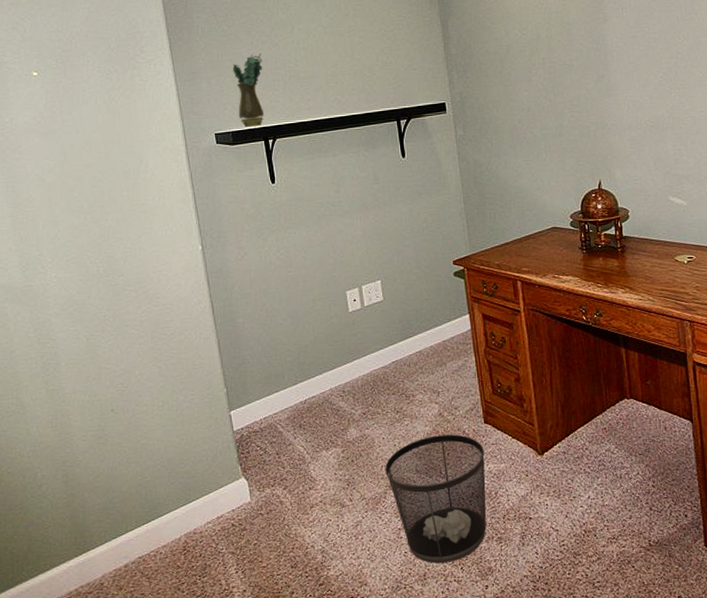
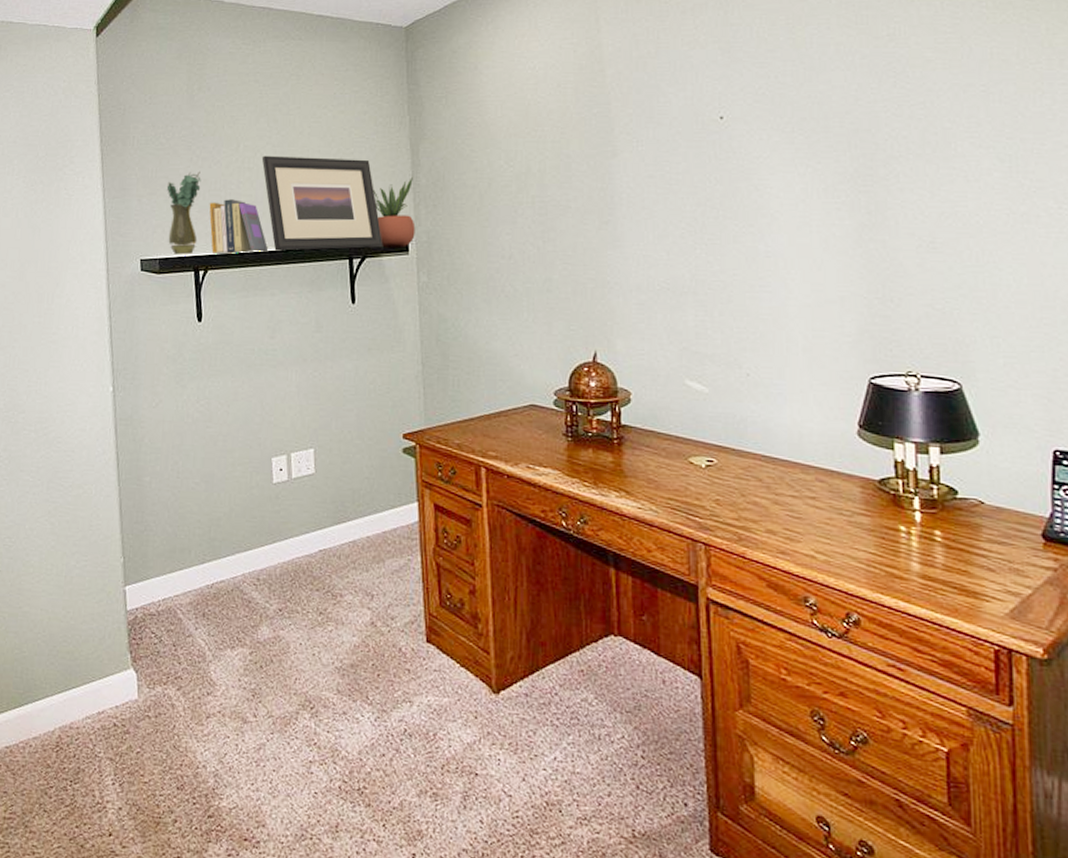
books: none [272,76,328,124] -> present [209,199,269,254]
picture frame: none [314,35,425,118] -> present [261,155,383,251]
waste bin: present [385,434,487,563] -> none [299,649,424,815]
potted plant: none [412,47,450,110] -> present [373,176,416,250]

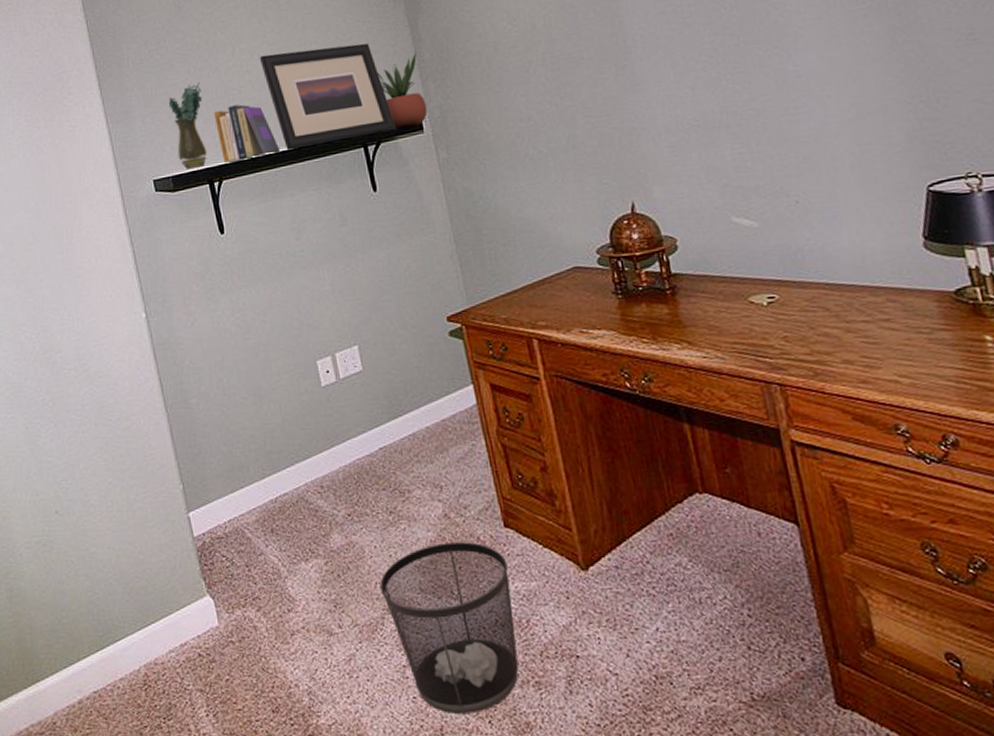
waste bin: none [299,649,424,815] -> present [380,542,519,713]

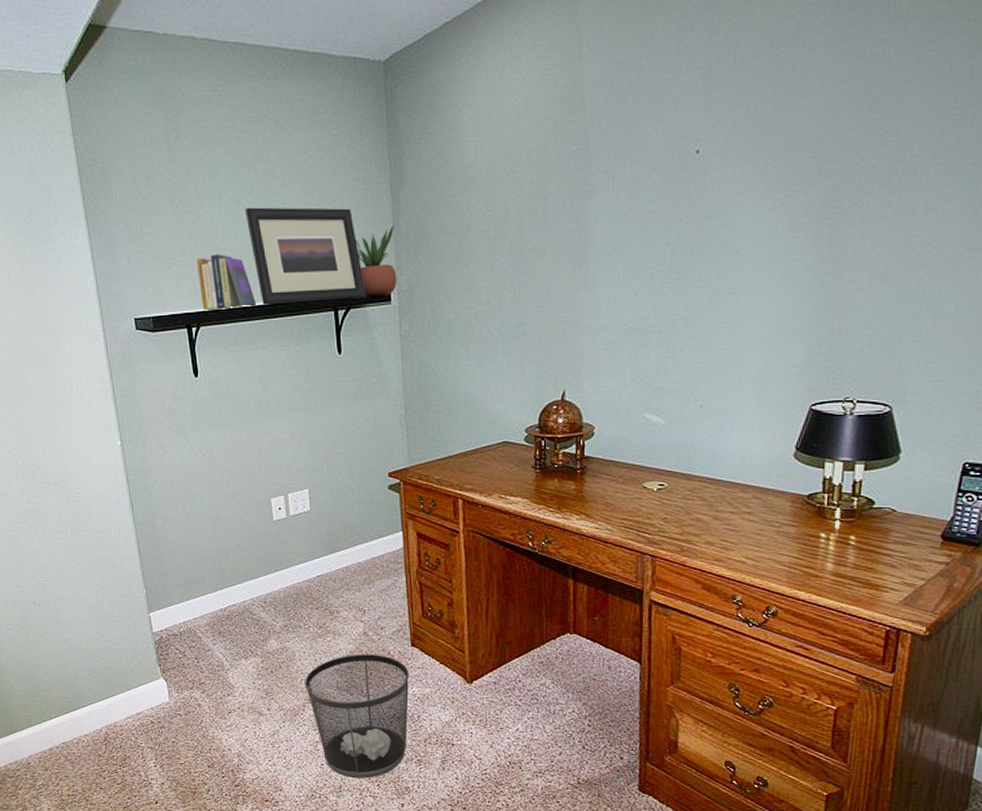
vase: present [169,81,208,170] -> none [154,226,188,313]

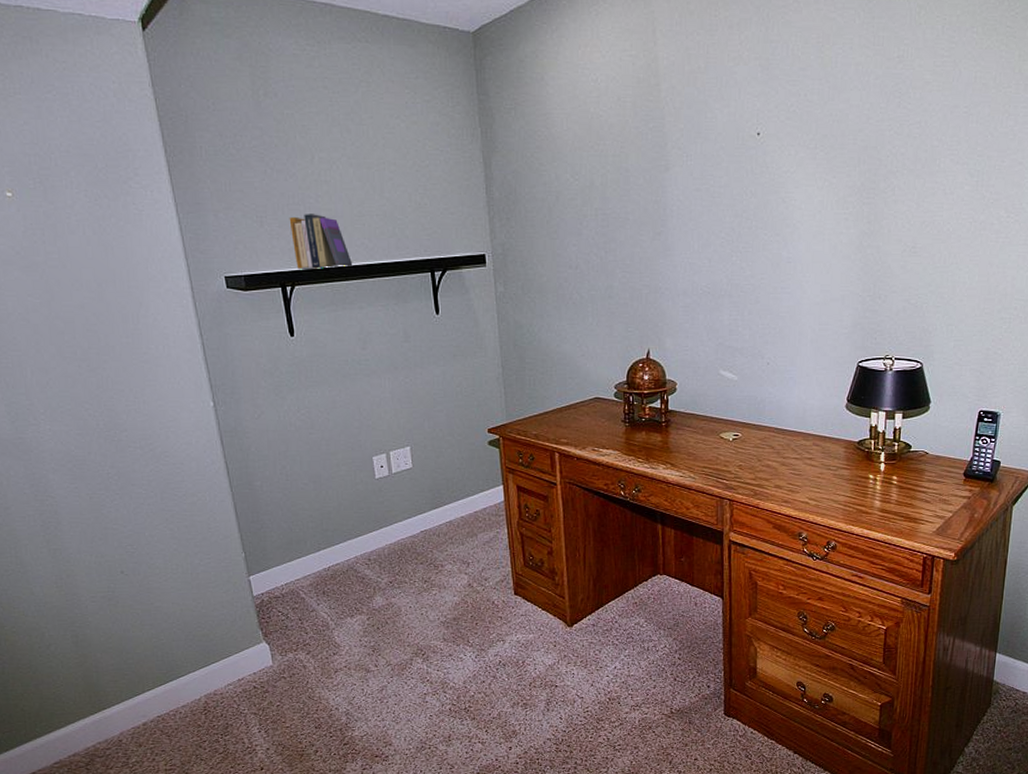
picture frame: present [244,207,367,305] -> none [338,168,462,265]
waste bin: present [305,654,409,778] -> none [412,605,513,726]
potted plant: present [355,224,397,300] -> none [449,190,491,262]

